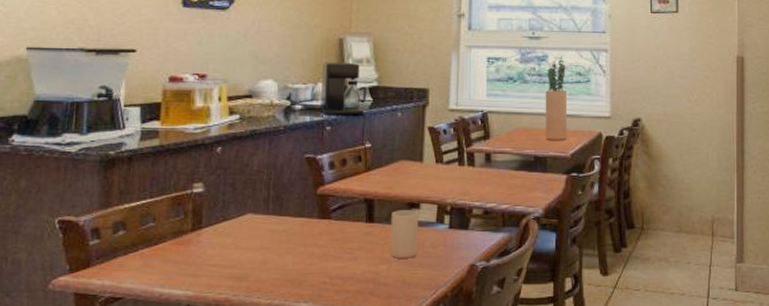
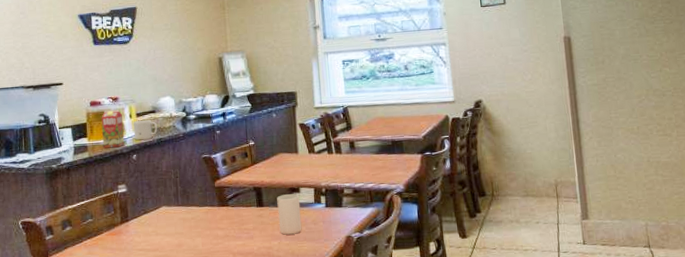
juice carton: none [179,89,210,136] -> present [101,109,125,149]
mug: none [221,105,253,130] -> present [133,119,158,141]
coffee maker: present [321,61,367,117] -> none [208,76,246,123]
vase: present [545,56,568,140] -> none [394,53,418,126]

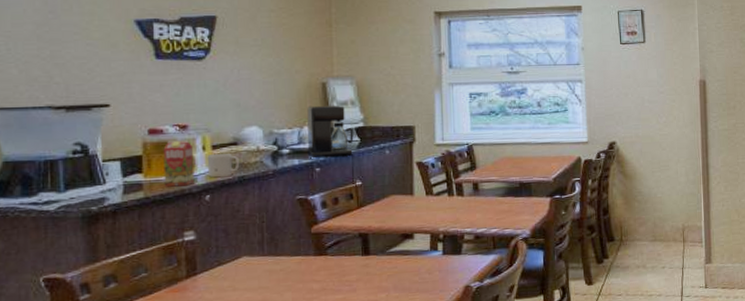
coffee maker: none [208,76,246,123] -> present [307,105,354,159]
cup: present [277,194,302,235] -> none [386,240,415,286]

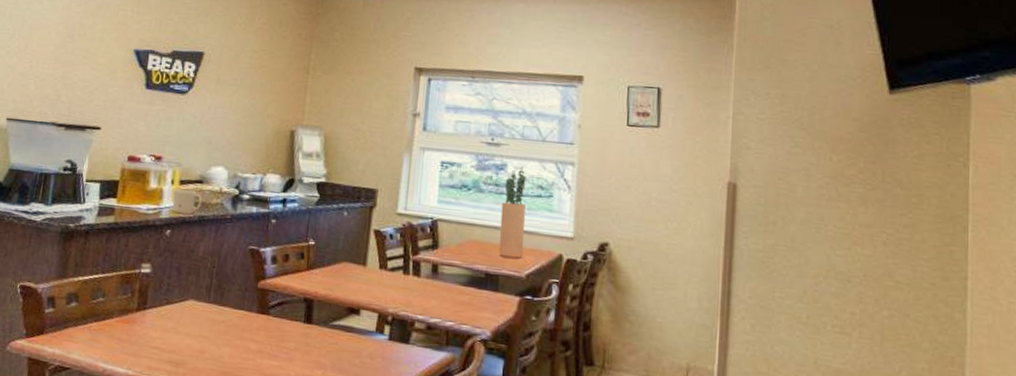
juice carton: present [163,140,195,187] -> none [132,170,164,218]
coffee maker: present [307,105,354,159] -> none [267,153,315,212]
vase: none [526,88,549,167] -> present [499,166,526,259]

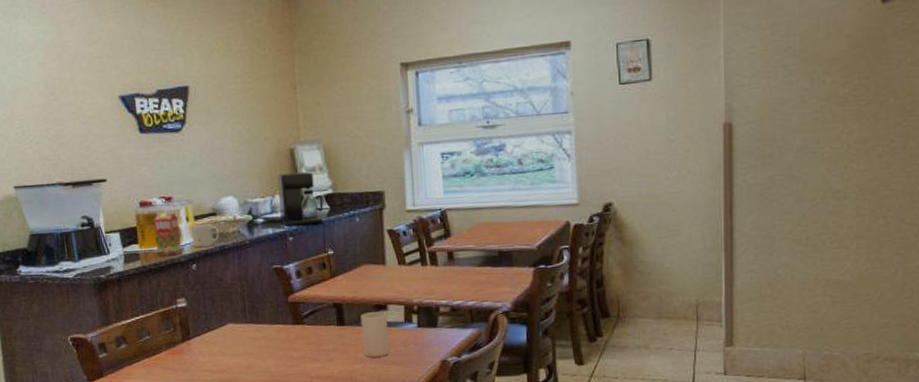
juice carton: none [132,170,164,218] -> present [153,211,182,257]
coffee maker: none [267,153,315,212] -> present [277,171,324,228]
cup: none [326,314,359,367] -> present [360,311,390,358]
vase: present [499,166,526,259] -> none [505,143,532,234]

